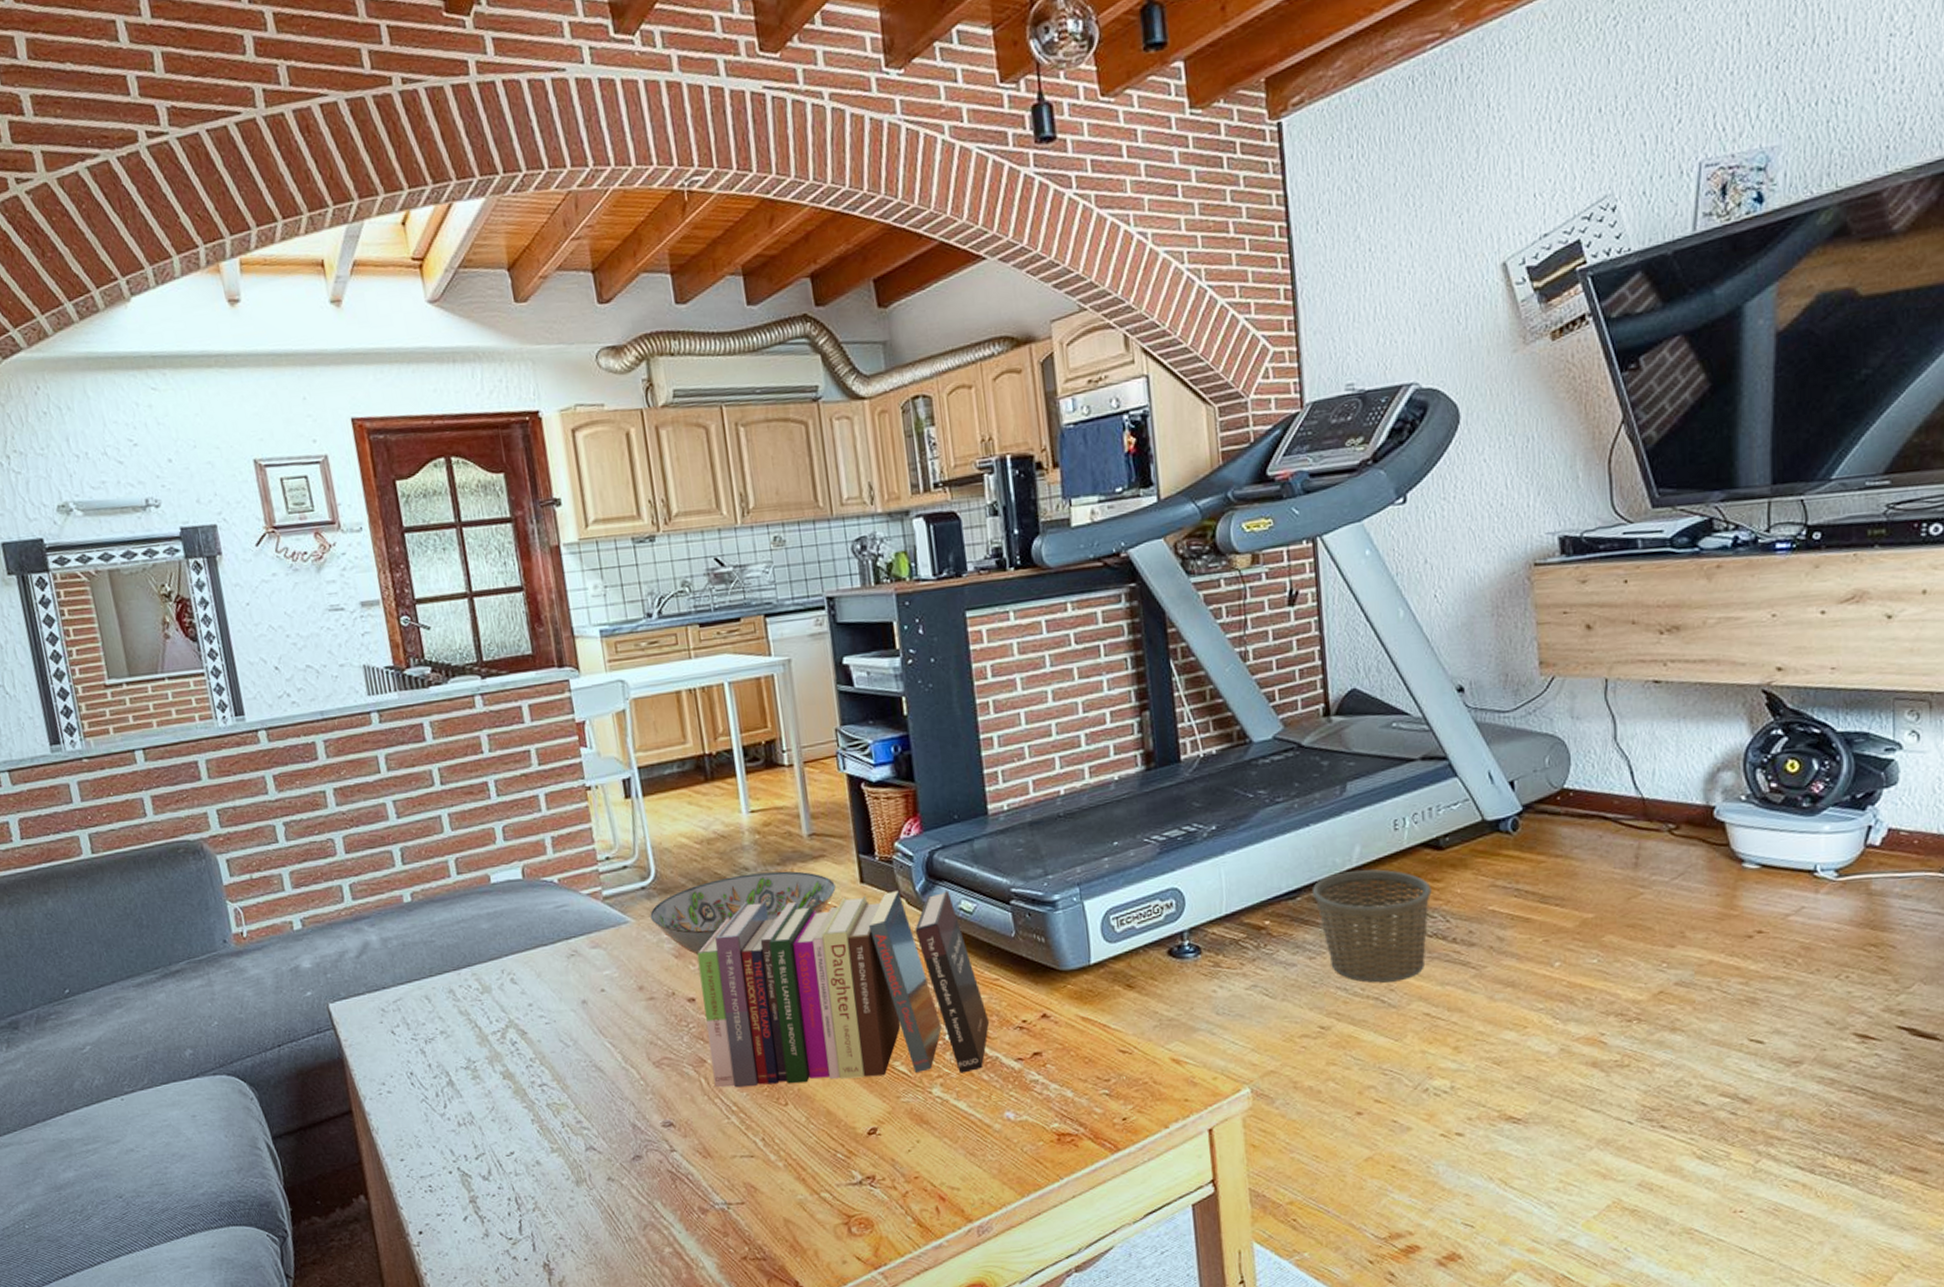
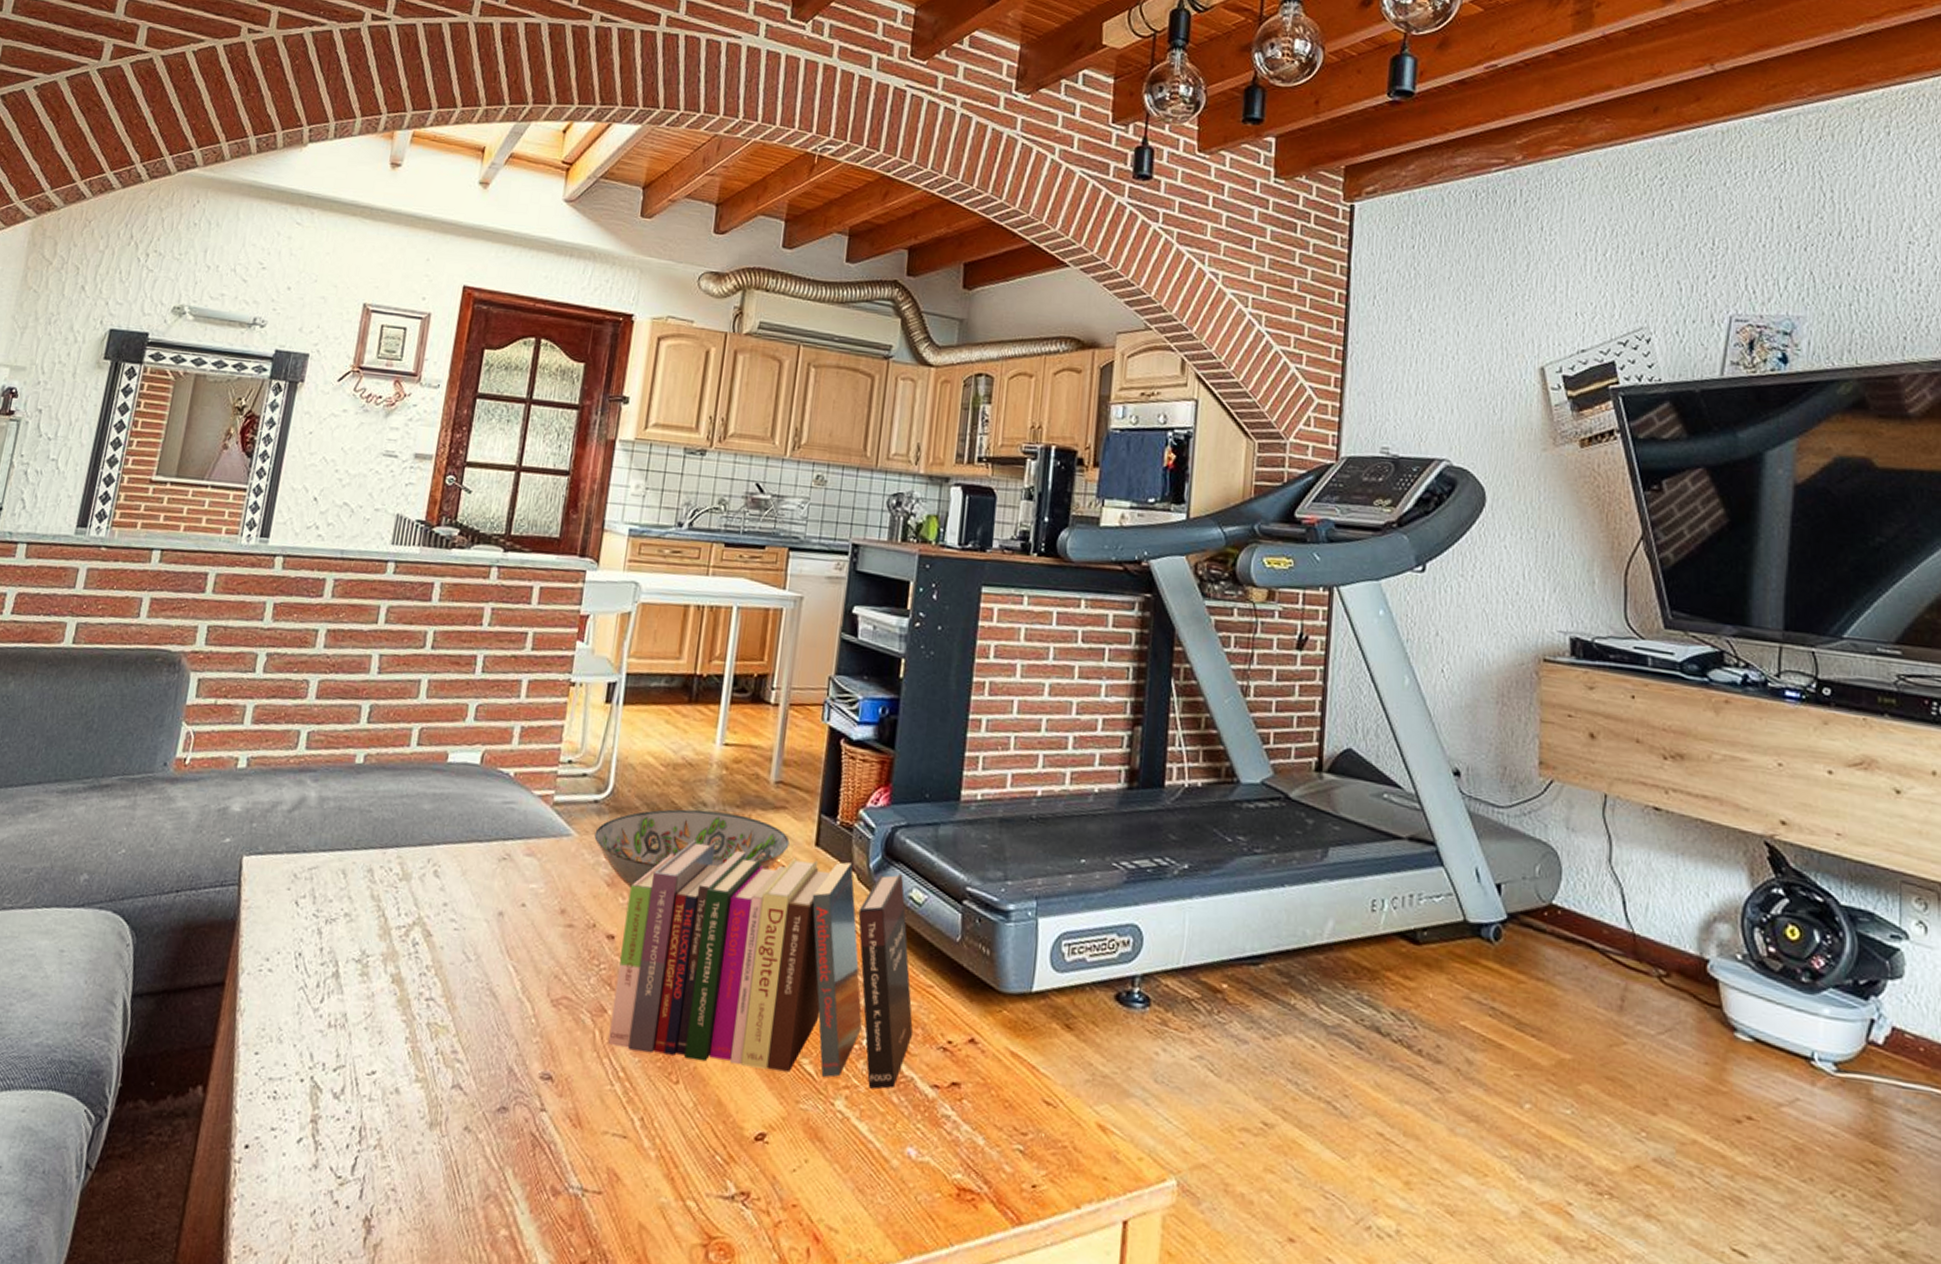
basket: present [1312,869,1432,983] -> none [1276,946,1402,1087]

